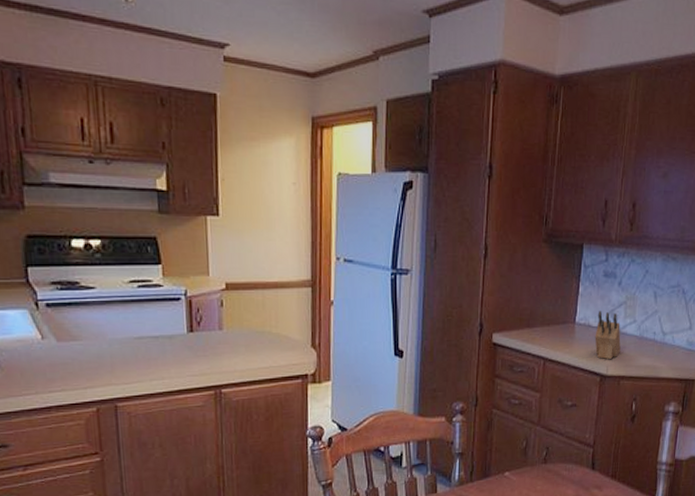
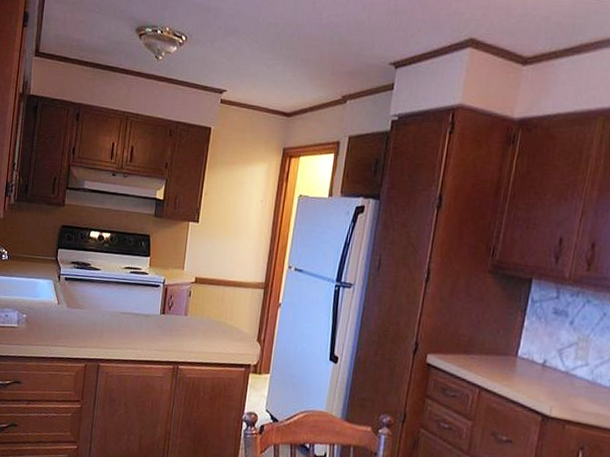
knife block: present [594,311,621,360] -> none [538,348,570,401]

